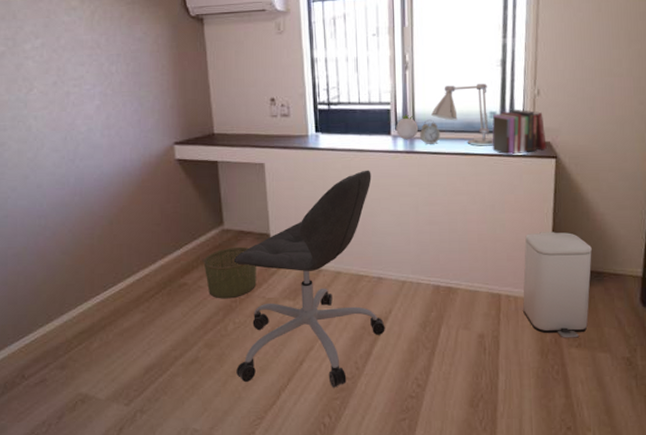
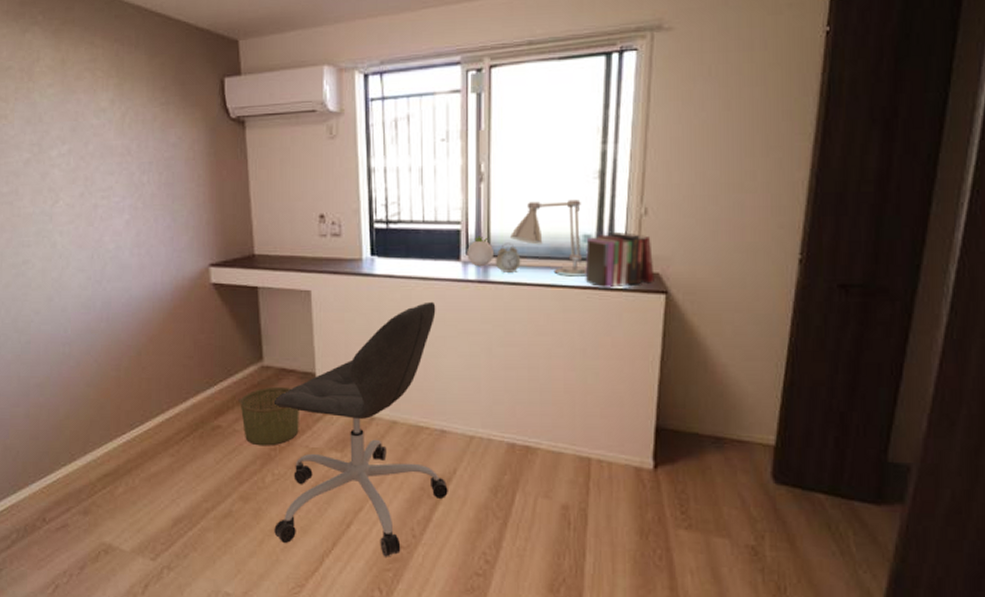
pedal bin: present [523,232,592,338] -> none [619,384,709,517]

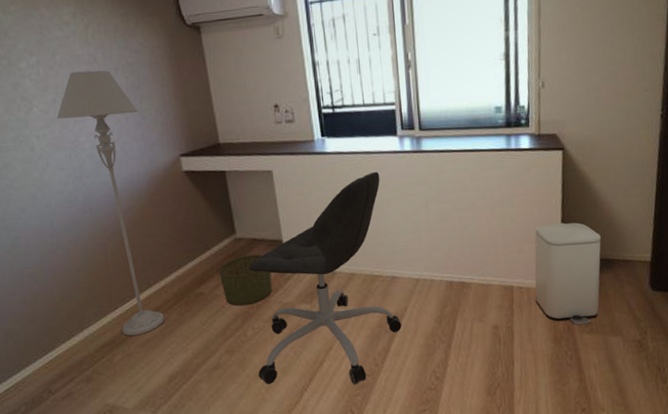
floor lamp: none [82,163,176,468] -> present [56,70,165,337]
succulent plant: present [466,236,495,267] -> none [401,113,425,140]
alarm clock: present [495,242,521,274] -> none [425,117,447,144]
desk lamp: present [510,200,586,277] -> none [437,78,500,142]
books: present [585,231,655,288] -> none [497,102,553,149]
pedal bin: none [619,384,709,517] -> present [534,222,601,325]

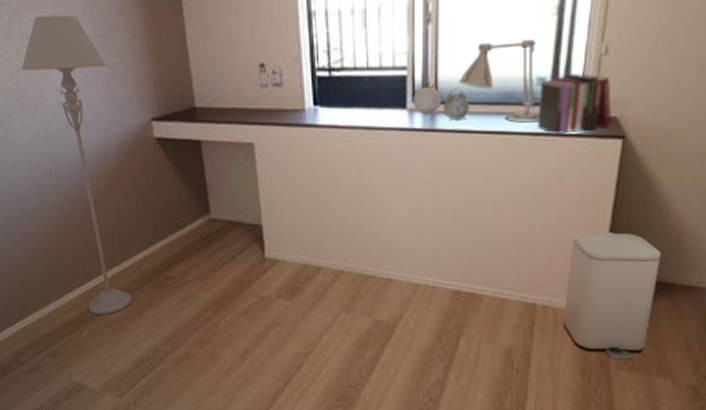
basket: present [217,254,273,306] -> none [188,238,248,295]
office chair: present [249,171,402,385] -> none [223,152,394,395]
succulent plant: none [401,113,425,140] -> present [412,81,442,115]
alarm clock: none [425,117,447,144] -> present [442,88,470,122]
desk lamp: none [437,78,500,142] -> present [459,39,539,123]
books: none [497,102,553,149] -> present [537,73,612,134]

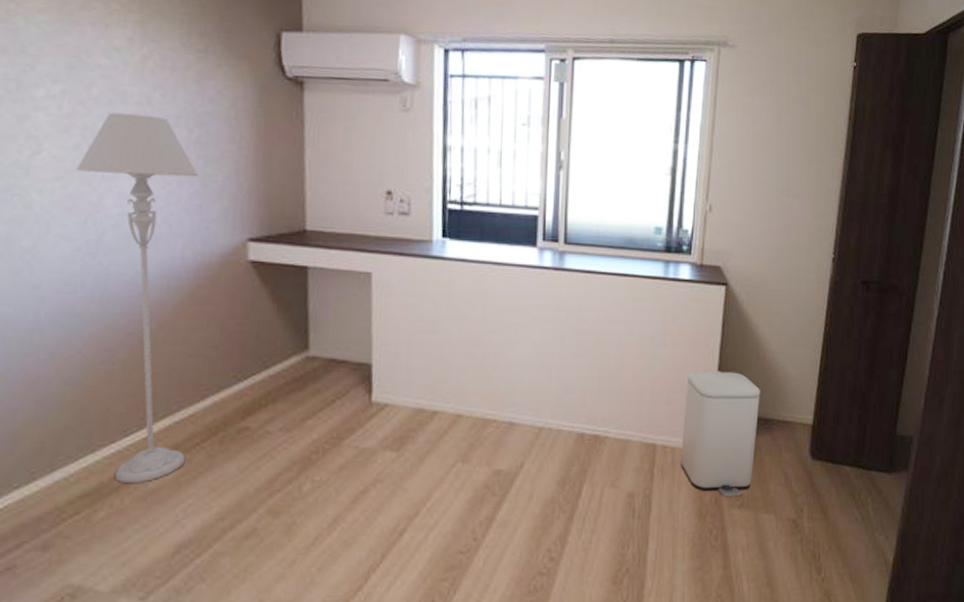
succulent plant: present [412,81,442,115] -> none [542,222,571,254]
alarm clock: present [442,88,470,122] -> none [571,231,596,262]
desk lamp: present [459,39,539,123] -> none [587,192,657,267]
books: present [537,73,612,134] -> none [655,225,717,279]

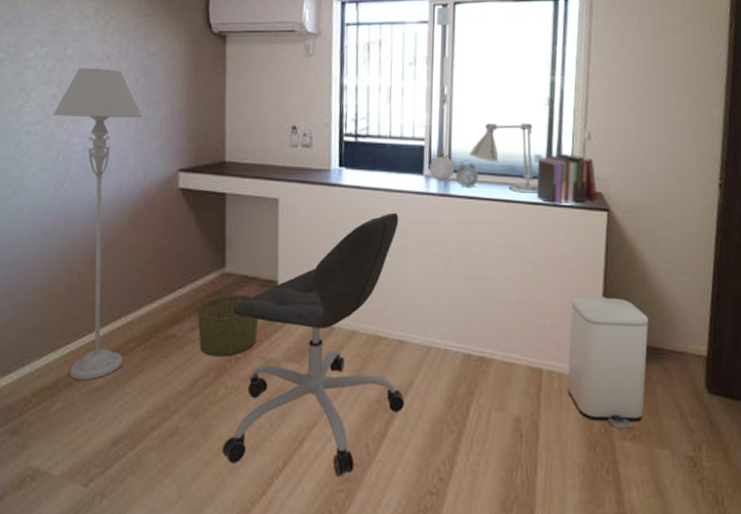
basket: none [274,379,350,449] -> present [196,294,258,357]
office chair: none [310,287,514,565] -> present [222,212,404,477]
succulent plant: none [542,222,571,254] -> present [428,152,455,181]
alarm clock: none [571,231,596,262] -> present [455,159,479,188]
desk lamp: none [587,192,657,267] -> present [470,123,537,193]
books: none [655,225,717,279] -> present [536,153,598,205]

